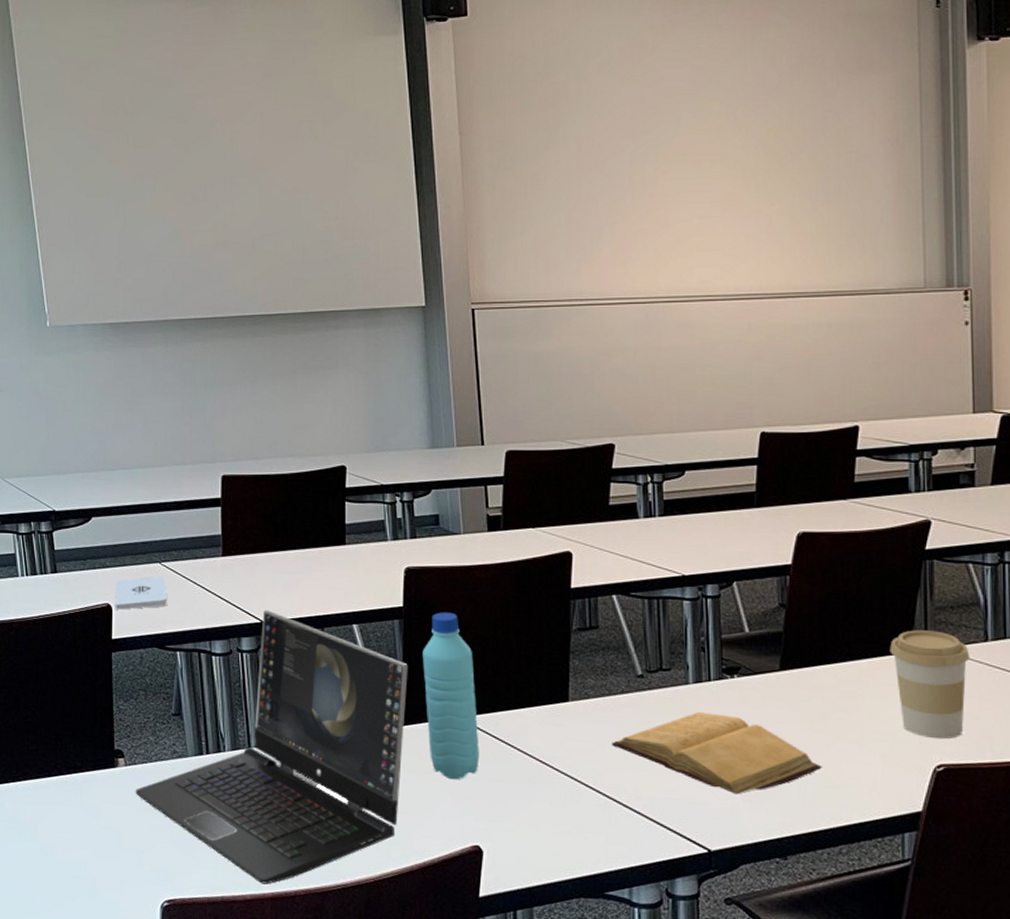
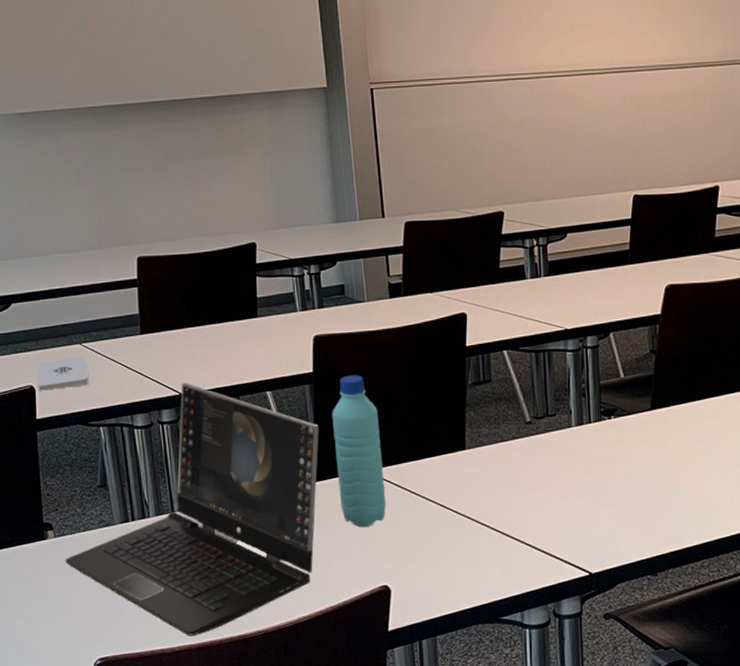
book: present [612,711,822,795] -> none [504,451,687,522]

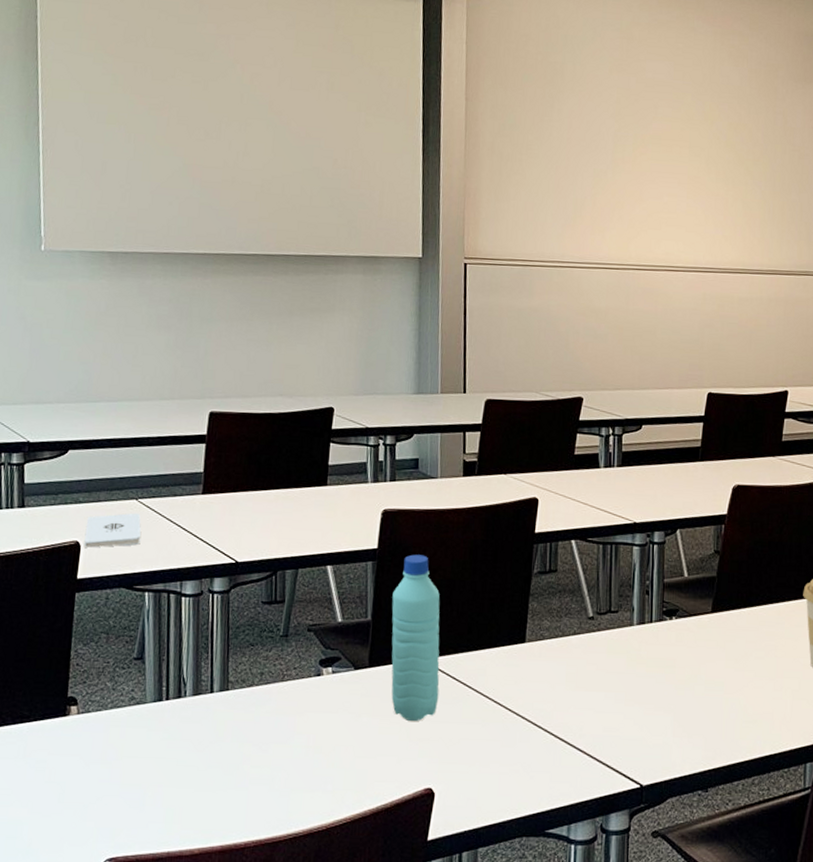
laptop: present [65,382,319,636] -> none [85,550,377,837]

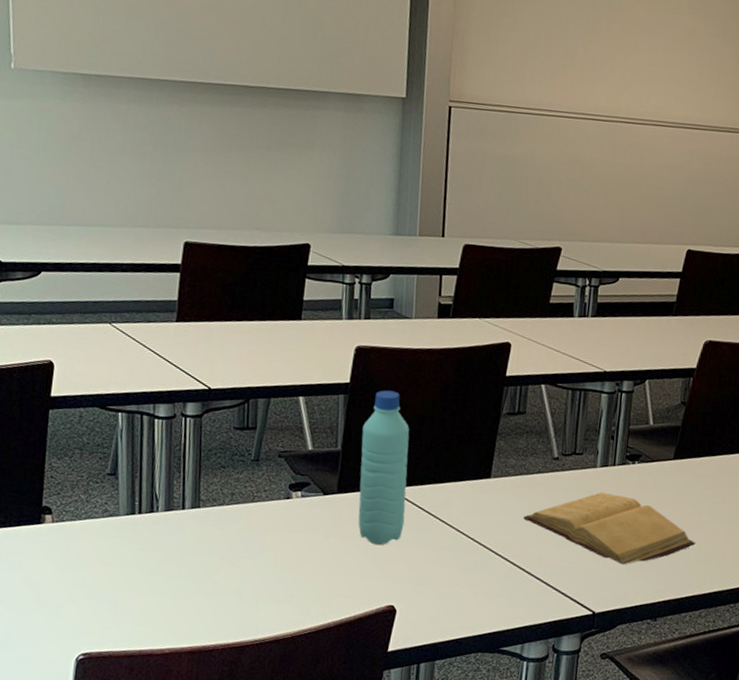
notepad: present [83,512,141,548] -> none [57,336,115,368]
book: none [561,651,742,731] -> present [523,492,696,565]

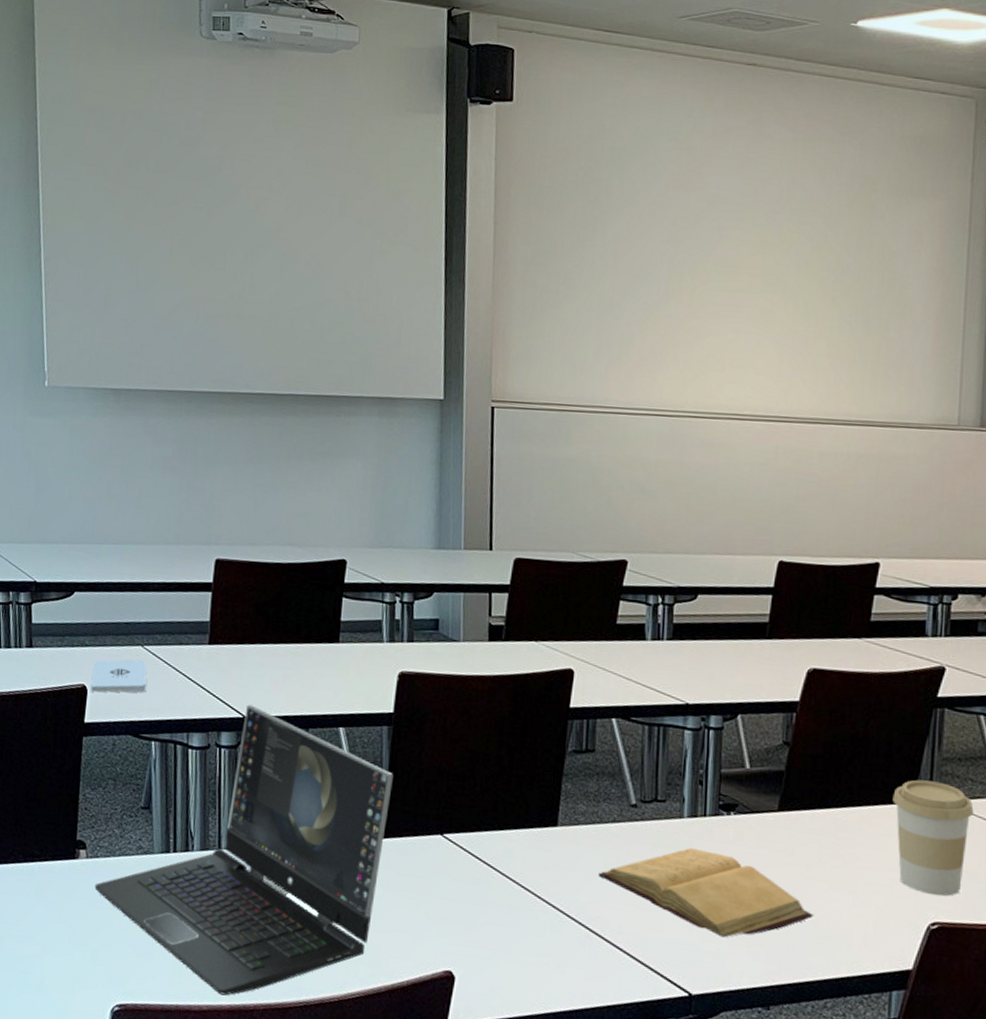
notepad: none [57,336,115,368] -> present [90,659,147,693]
laptop: none [60,377,348,639] -> present [94,704,393,996]
water bottle: present [358,390,410,545] -> none [408,721,462,900]

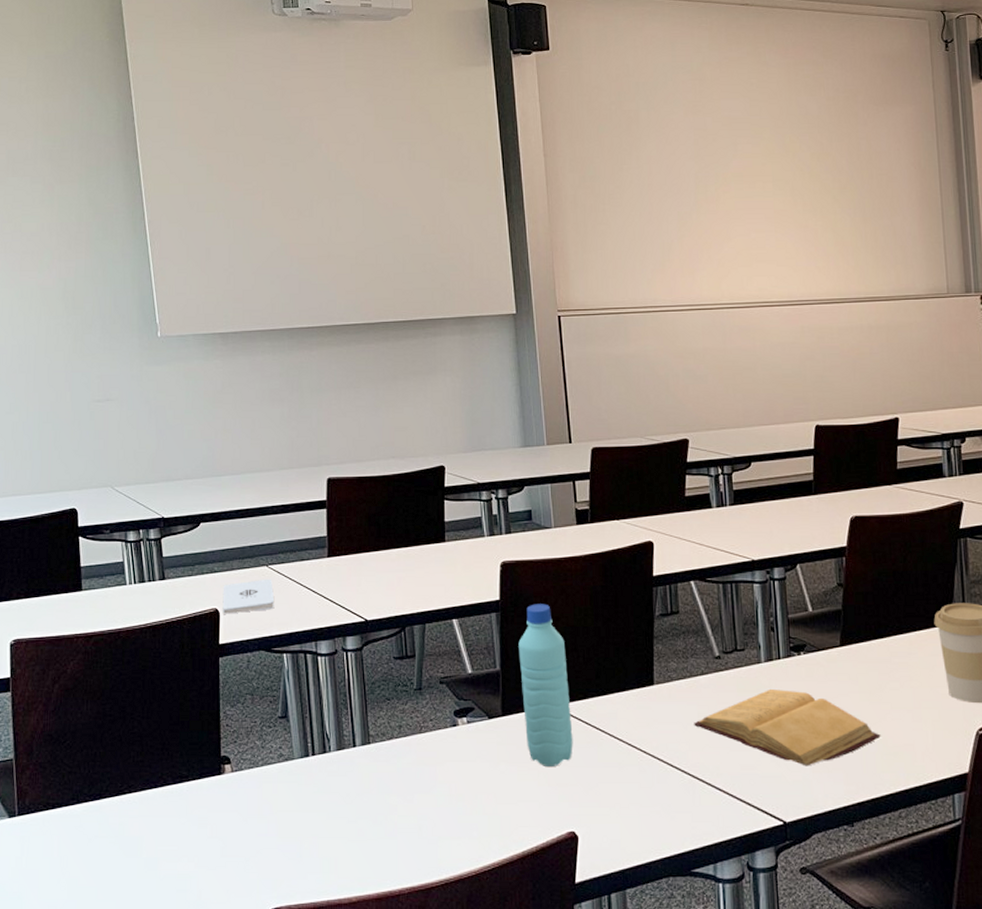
laptop: present [94,704,393,996] -> none [241,608,505,885]
water bottle: none [408,721,462,900] -> present [518,604,573,768]

